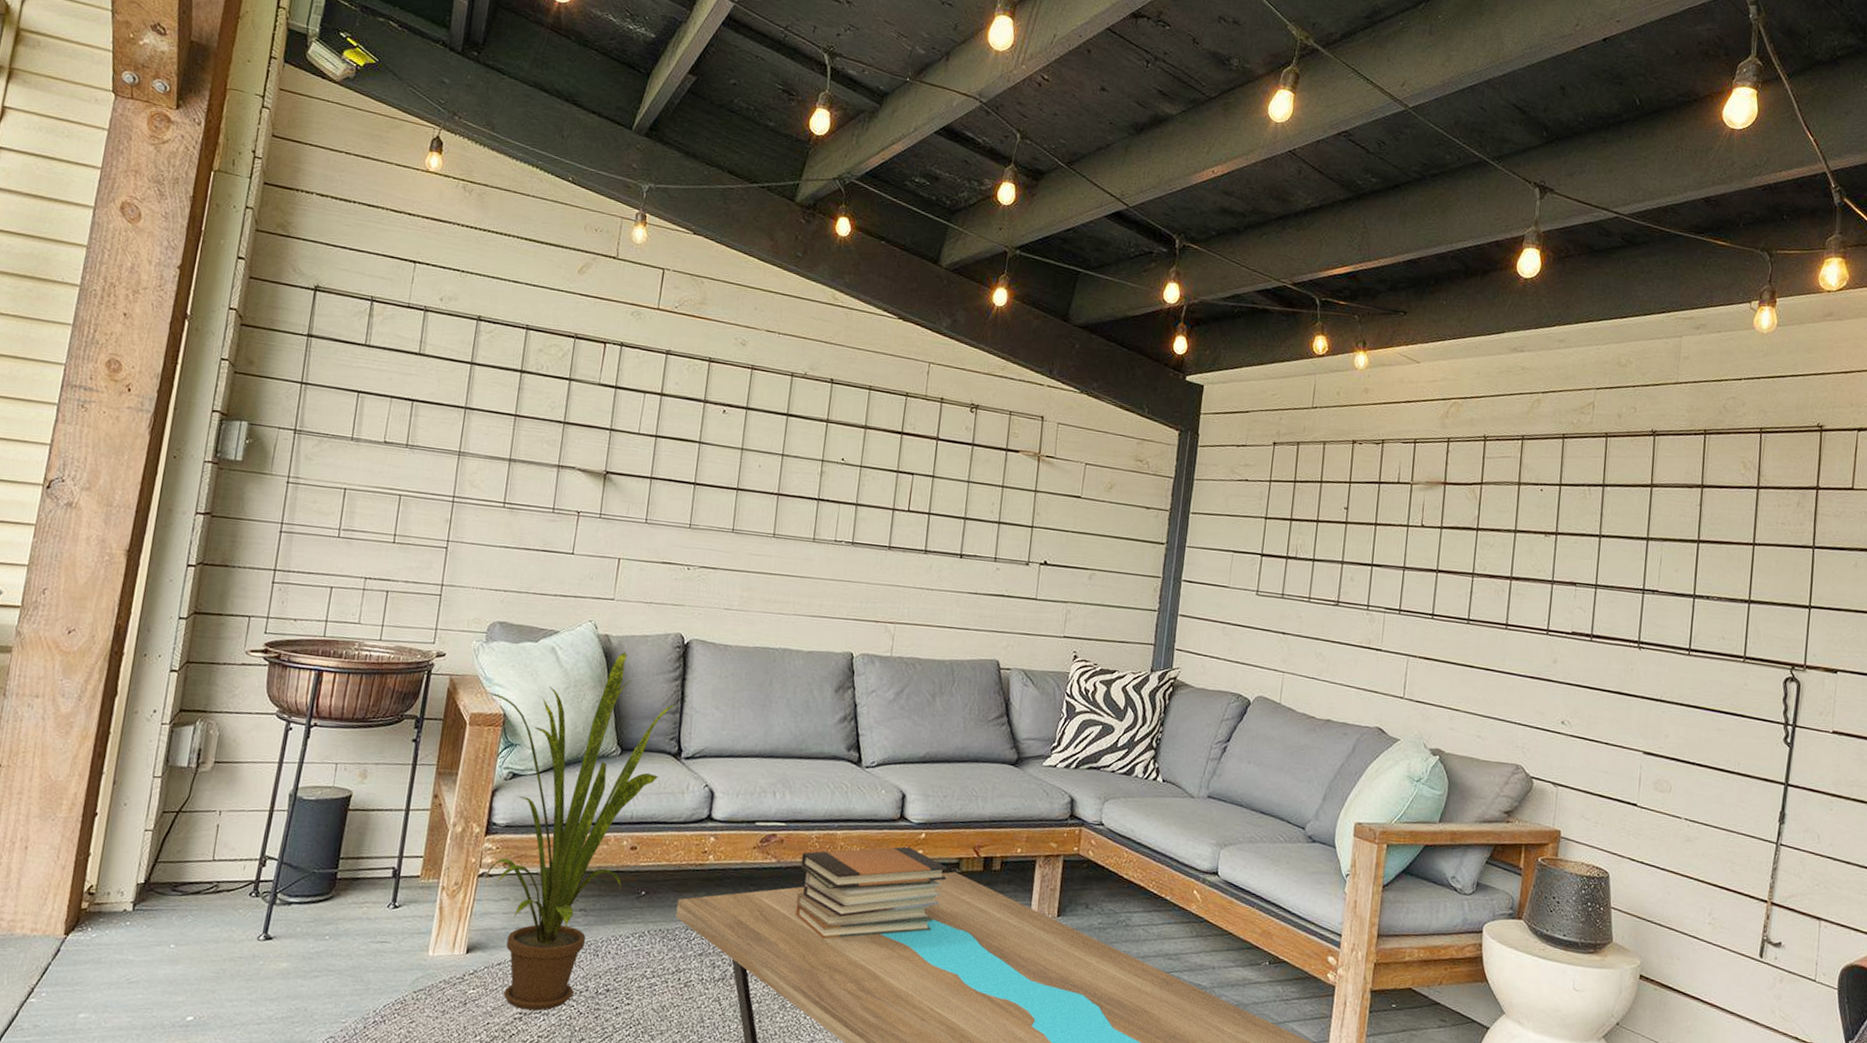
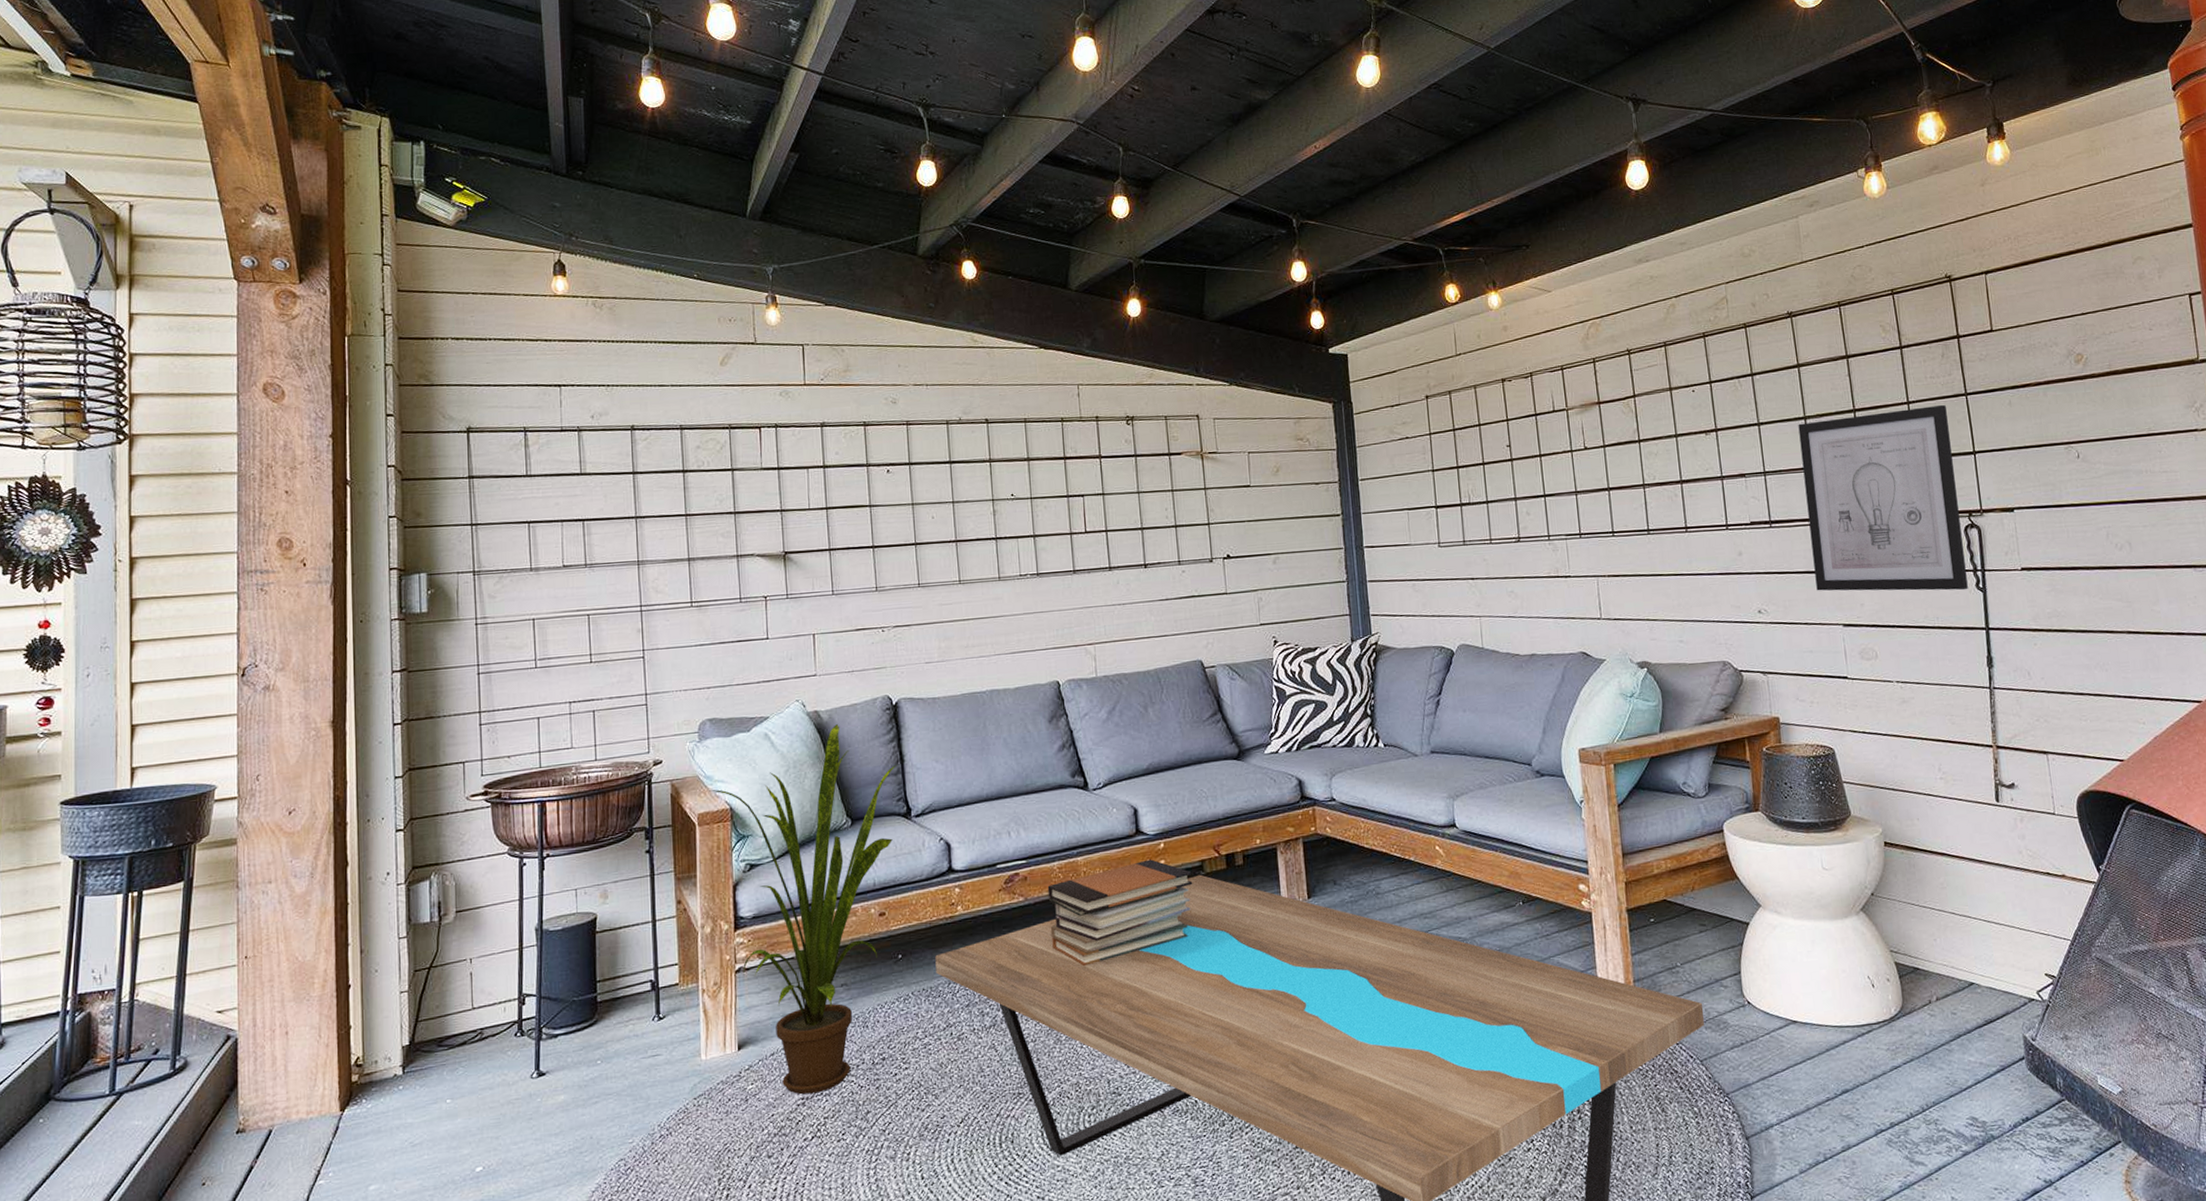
wall art: none [1624,543,1791,742] -> present [1798,405,1968,591]

